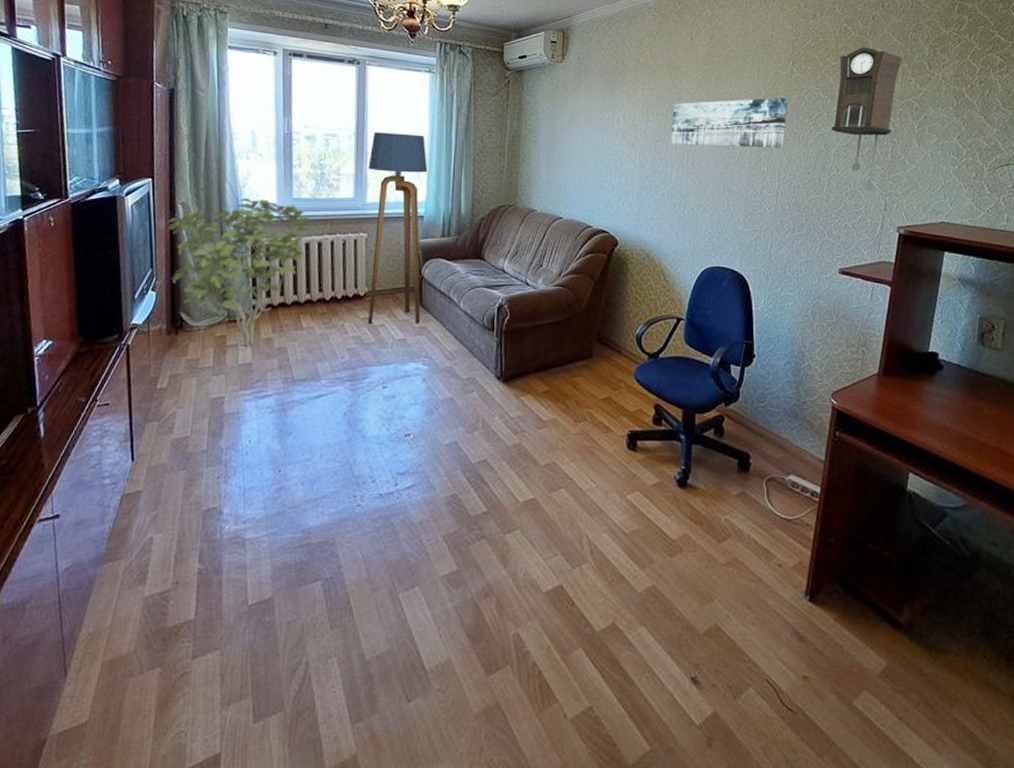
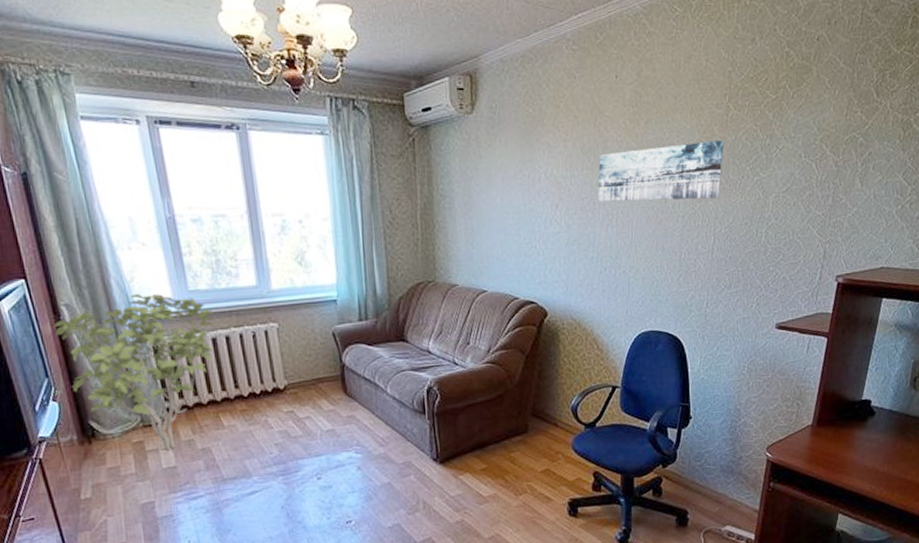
floor lamp: present [368,132,428,325] -> none [267,208,347,418]
pendulum clock: present [831,46,903,190] -> none [770,74,849,239]

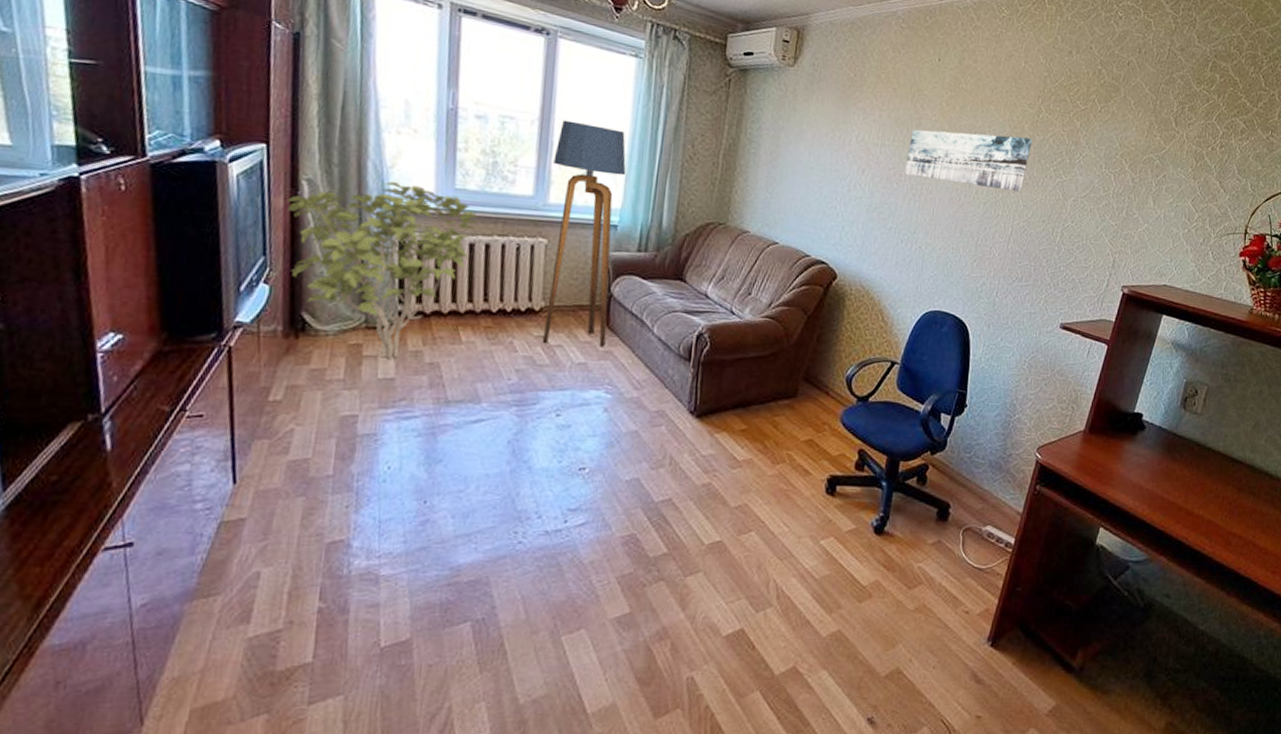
floor lamp: none [267,208,347,418] -> present [543,120,626,347]

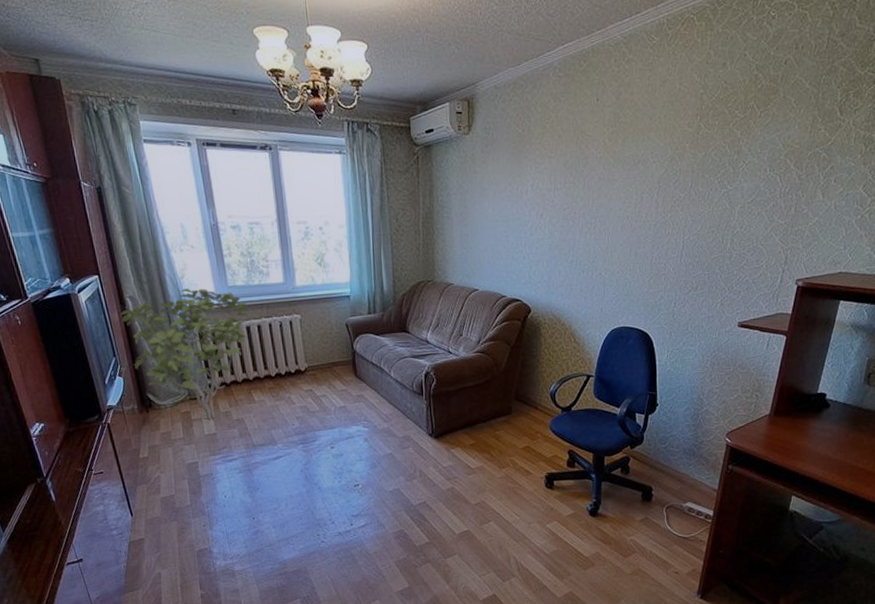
floor lamp: present [543,120,626,347] -> none [293,217,357,396]
wall art: present [904,129,1033,192] -> none [577,156,695,212]

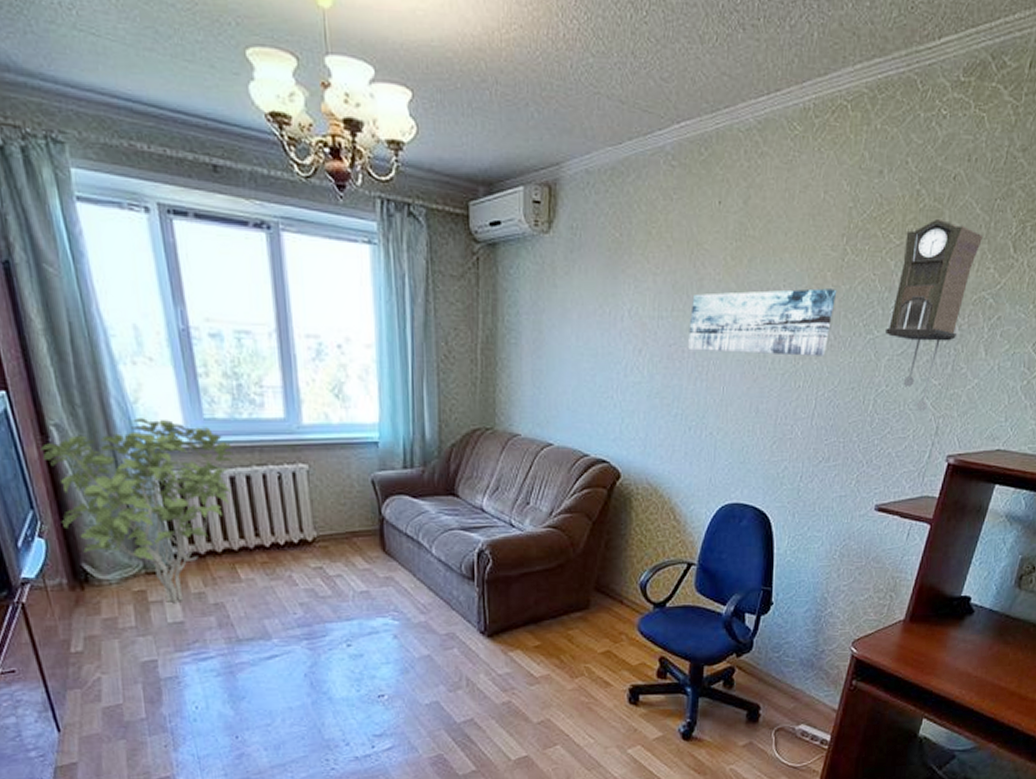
wall art: none [577,156,695,212] -> present [687,288,837,356]
pendulum clock: none [737,95,814,246] -> present [886,218,984,411]

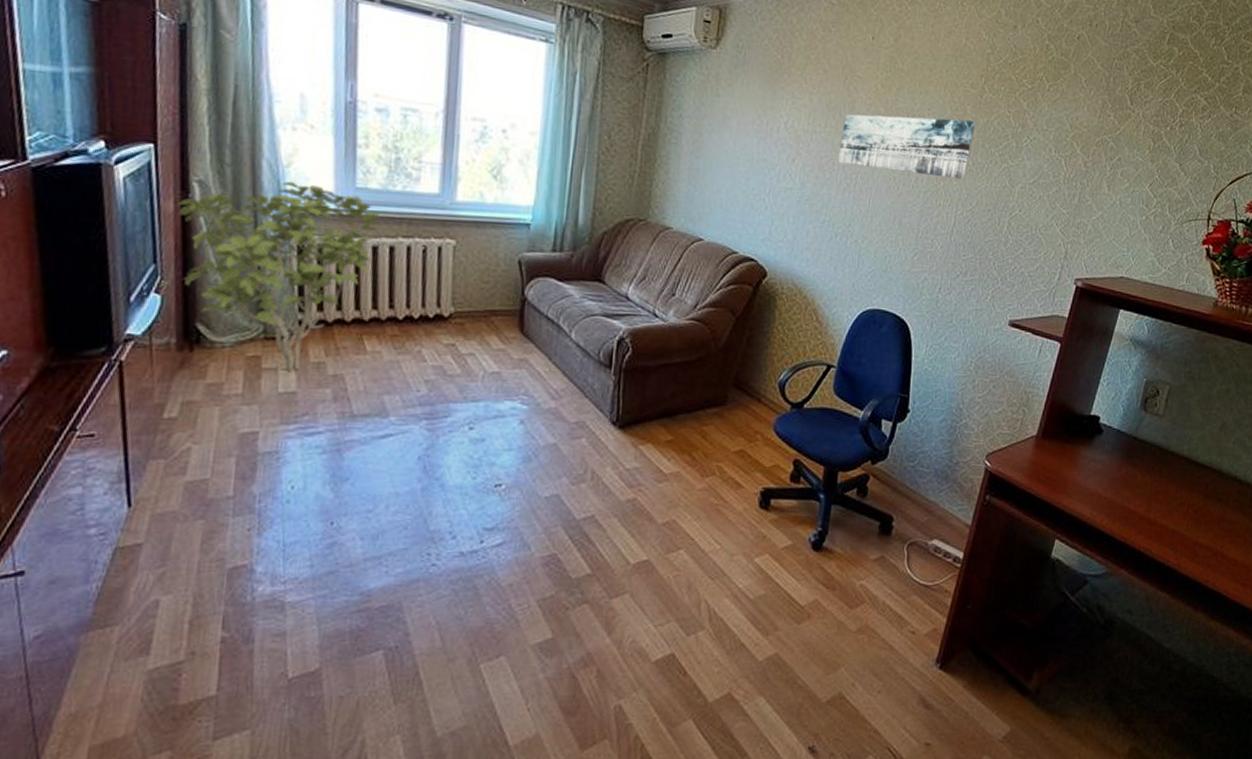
pendulum clock: present [886,218,984,411] -> none [1019,69,1104,236]

